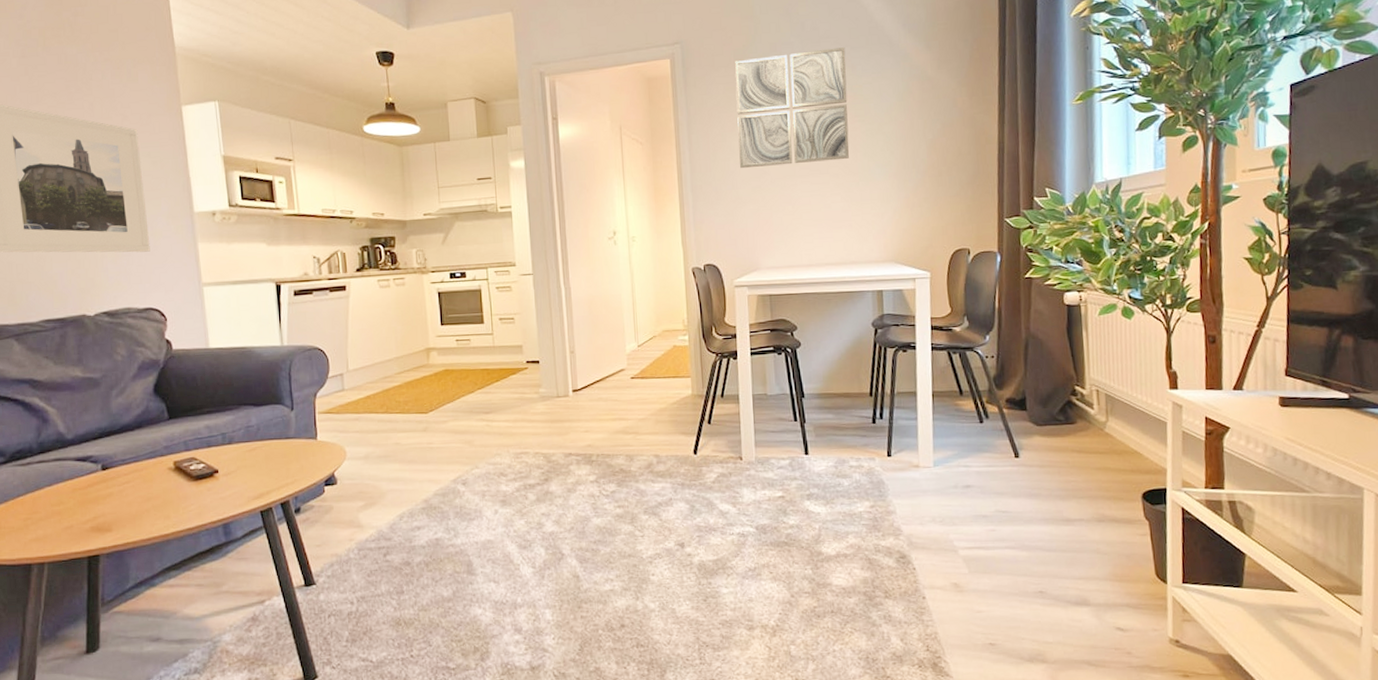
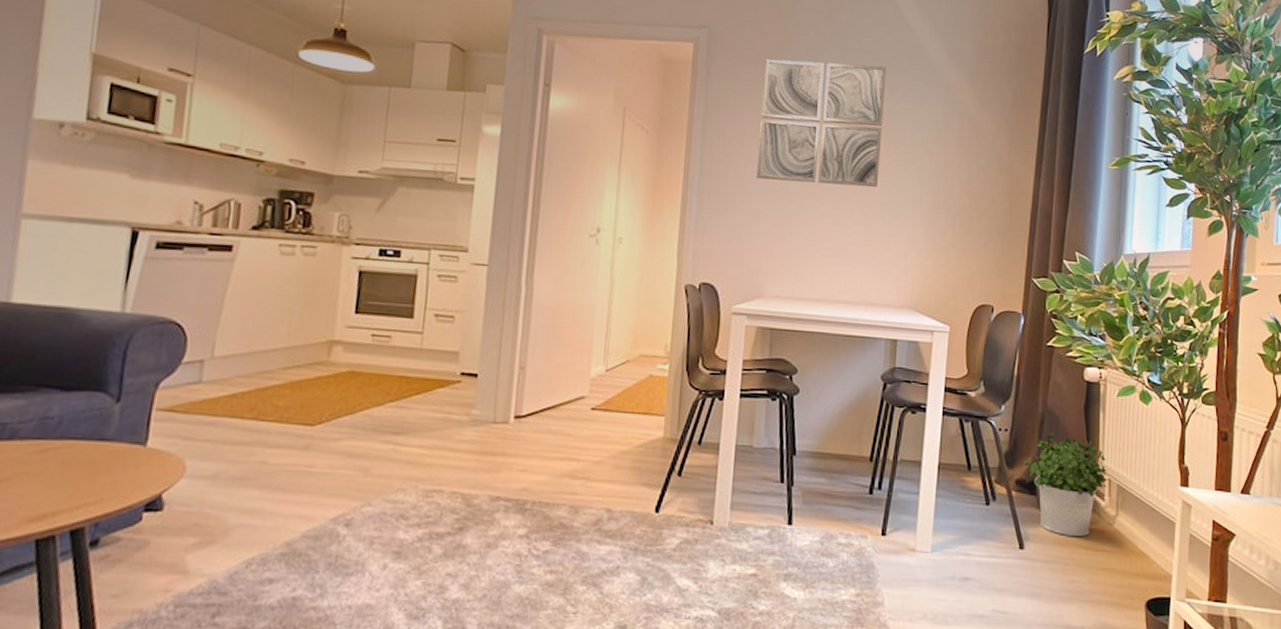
potted plant: none [1012,355,1095,443] -> present [1023,433,1107,537]

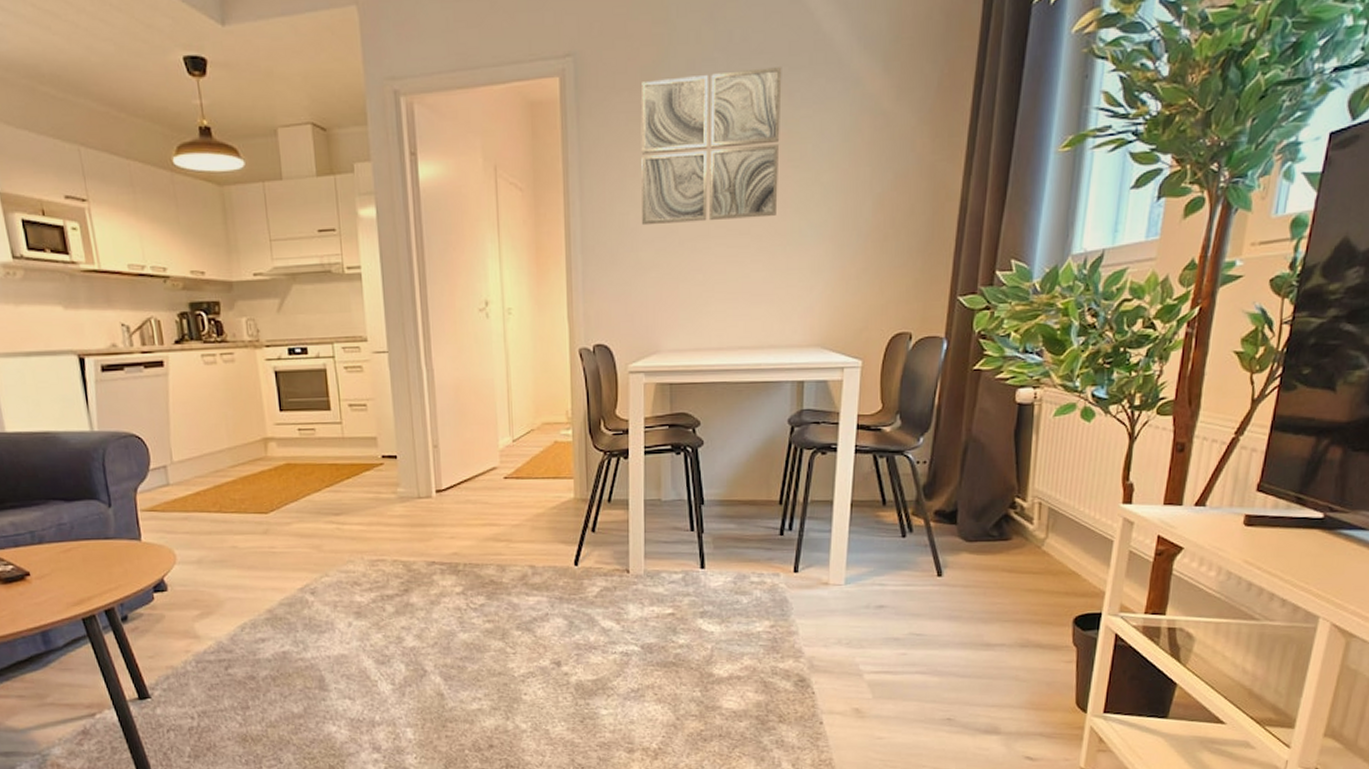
potted plant: present [1023,433,1107,537] -> none [943,461,1038,562]

